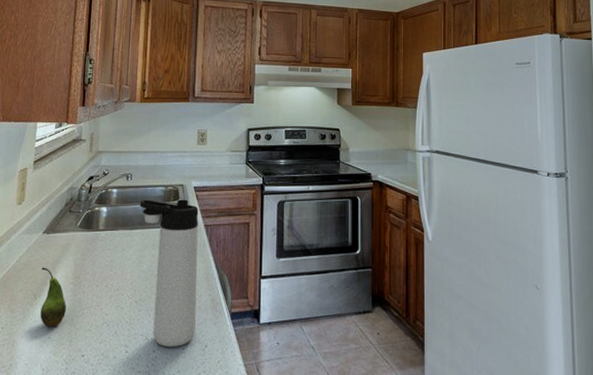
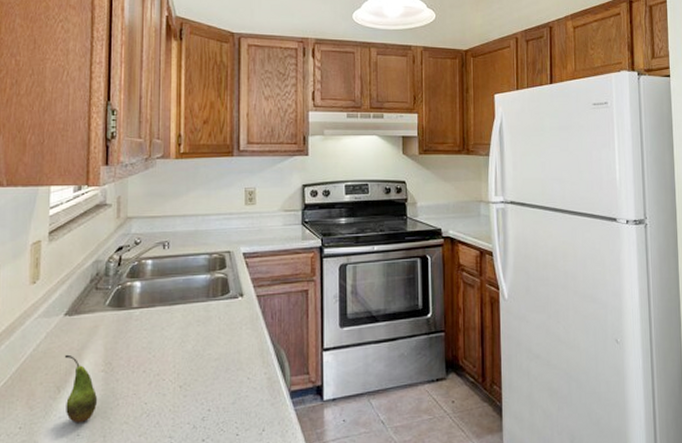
thermos bottle: present [139,199,199,347] -> none [180,268,251,434]

